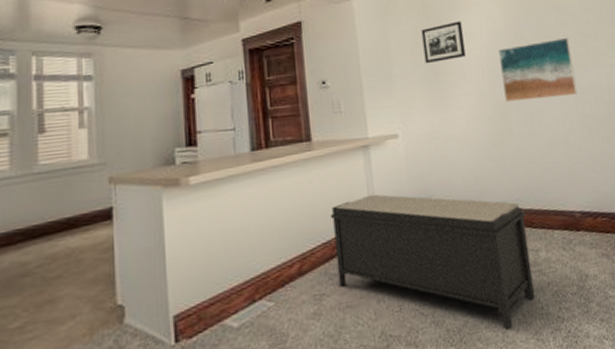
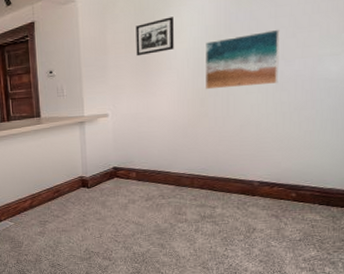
bench: present [331,194,536,330] -> none [53,158,210,258]

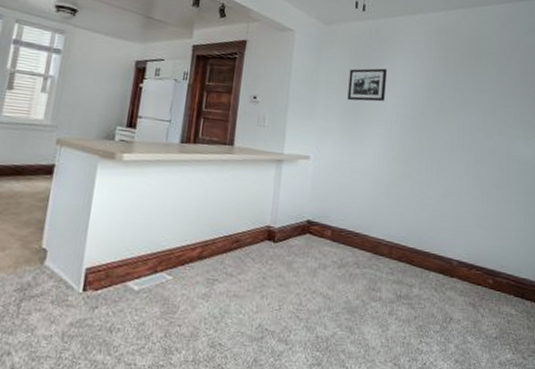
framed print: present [206,29,280,90] -> none [412,101,481,157]

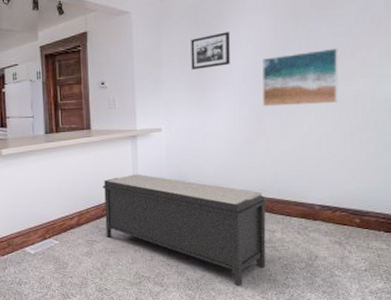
bench: none [231,203,409,349] -> present [103,174,268,286]
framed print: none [412,101,481,157] -> present [263,47,338,107]

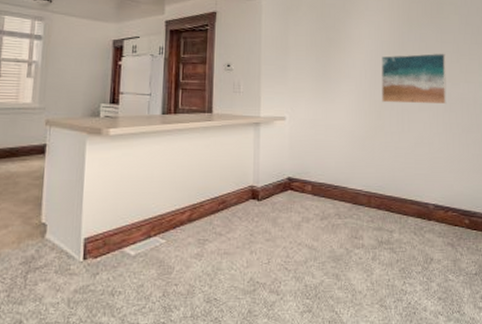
bench: present [103,174,268,286] -> none [220,164,387,293]
picture frame: present [191,32,230,70] -> none [317,27,353,61]

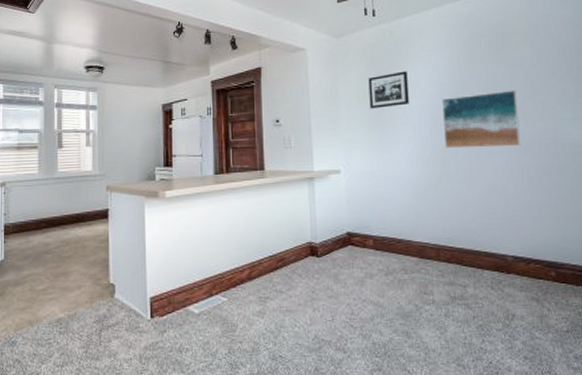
picture frame: none [317,27,353,61] -> present [368,71,409,109]

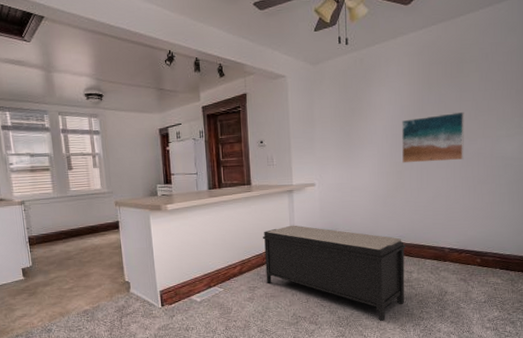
bench: none [277,220,460,351] -> present [263,225,407,321]
picture frame: present [368,71,409,109] -> none [340,96,374,131]

